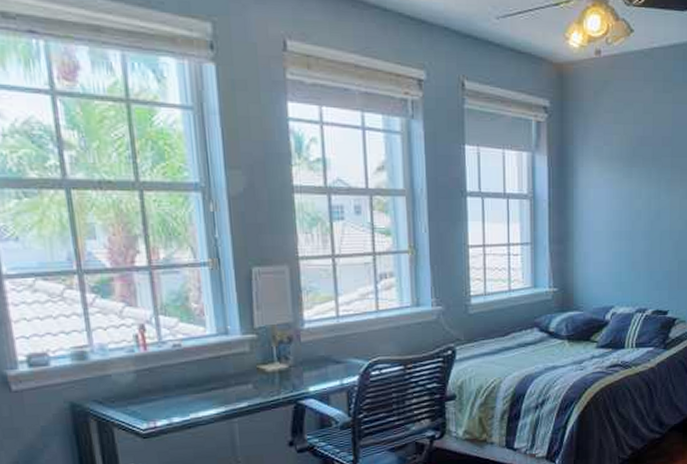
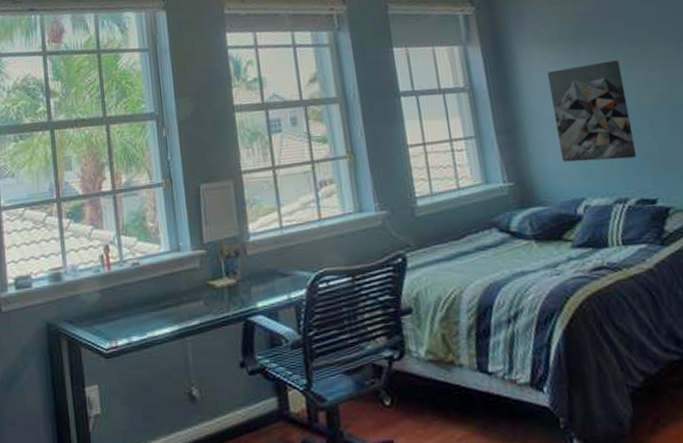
wall art: none [601,185,662,275] -> present [548,60,637,162]

